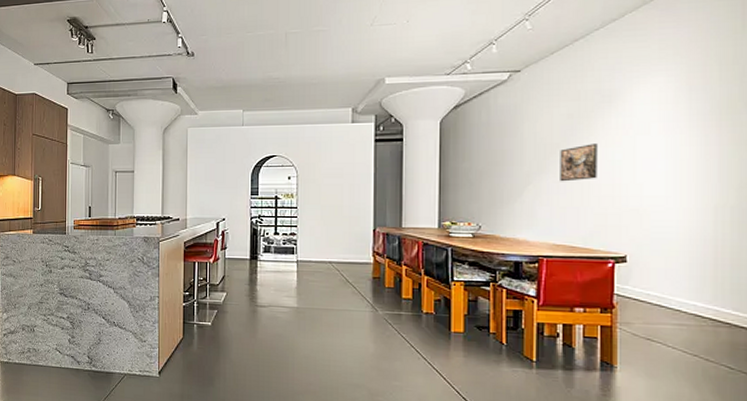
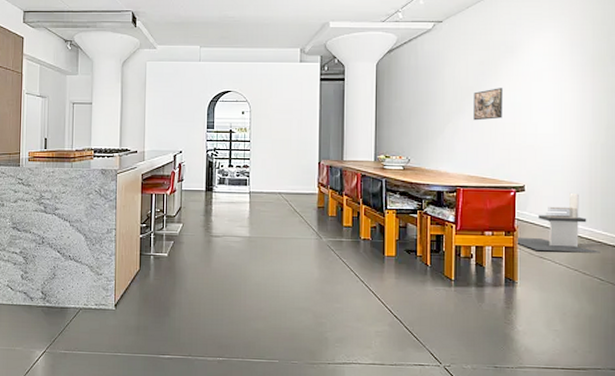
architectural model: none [614,264,730,337] -> present [515,192,601,253]

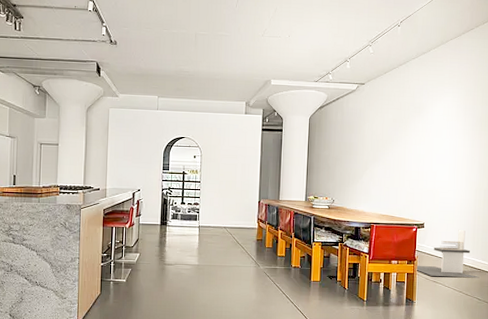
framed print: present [473,88,503,121] -> none [386,142,410,169]

